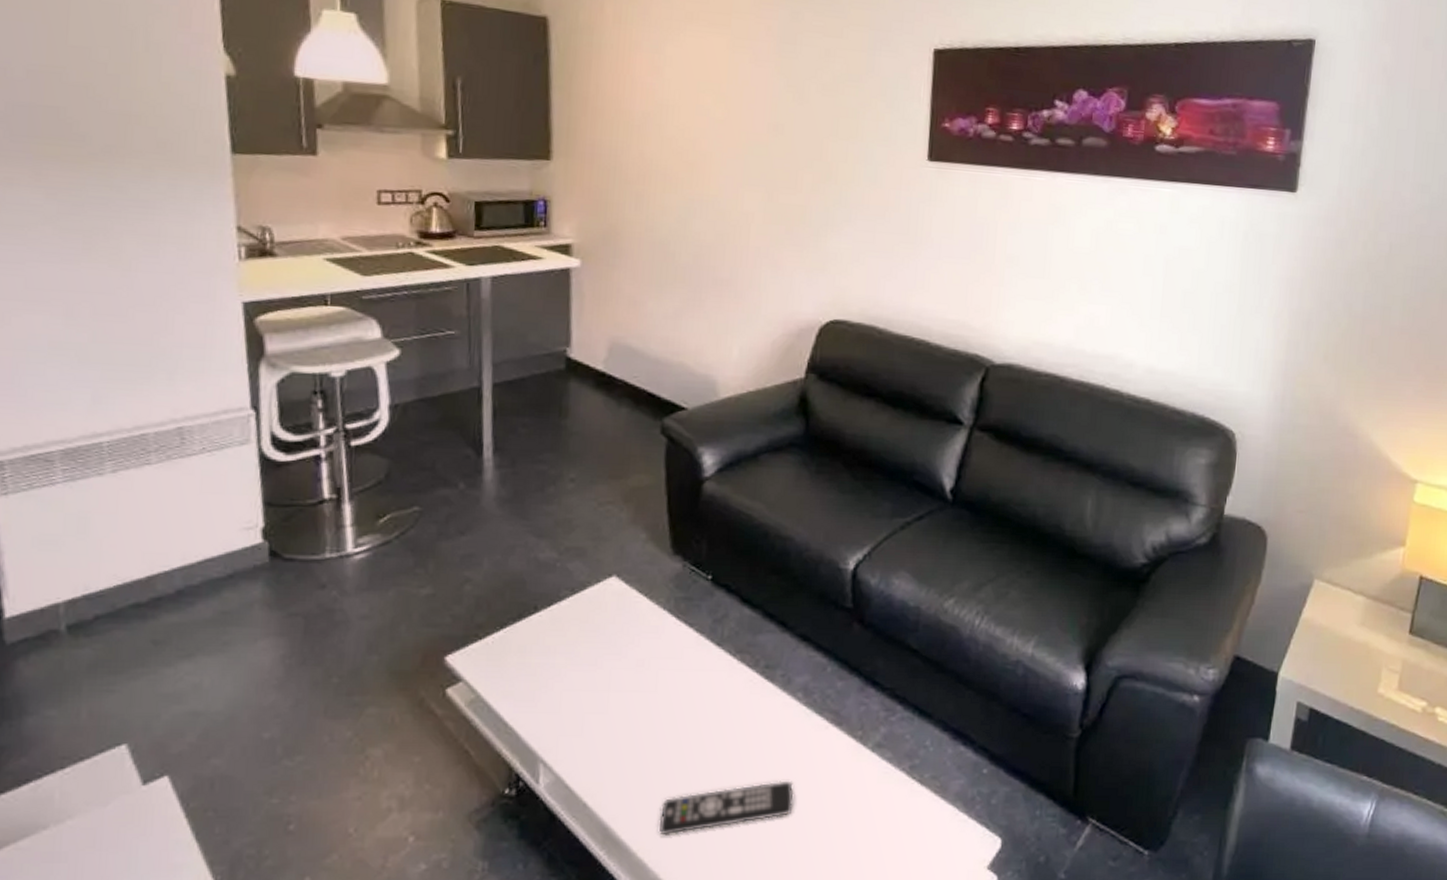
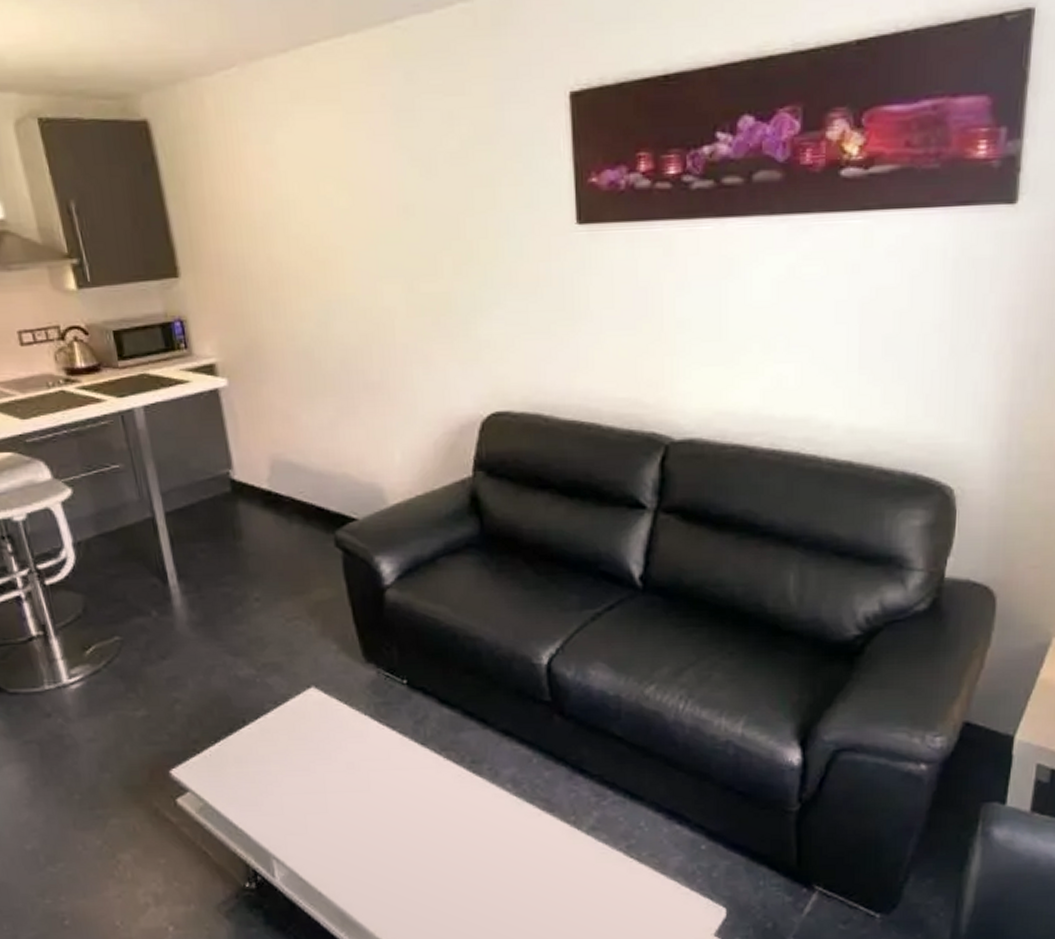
remote control: present [659,781,794,836] -> none [390,864,516,917]

